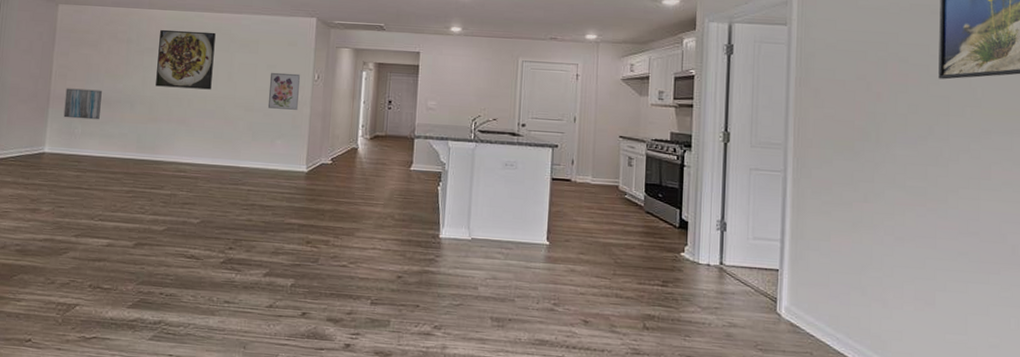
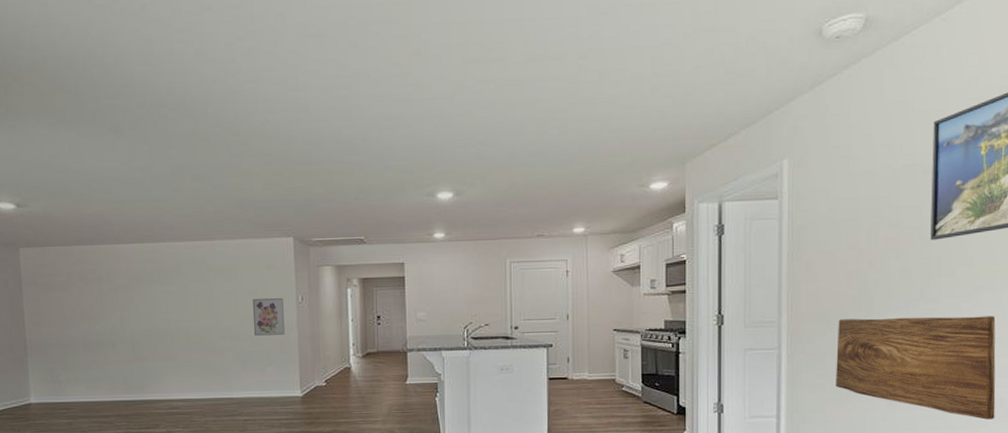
wall art: present [63,88,102,120] -> none [42,334,82,366]
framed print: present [156,29,216,90] -> none [131,262,193,325]
wooden board: none [842,148,1008,266] -> present [836,316,996,420]

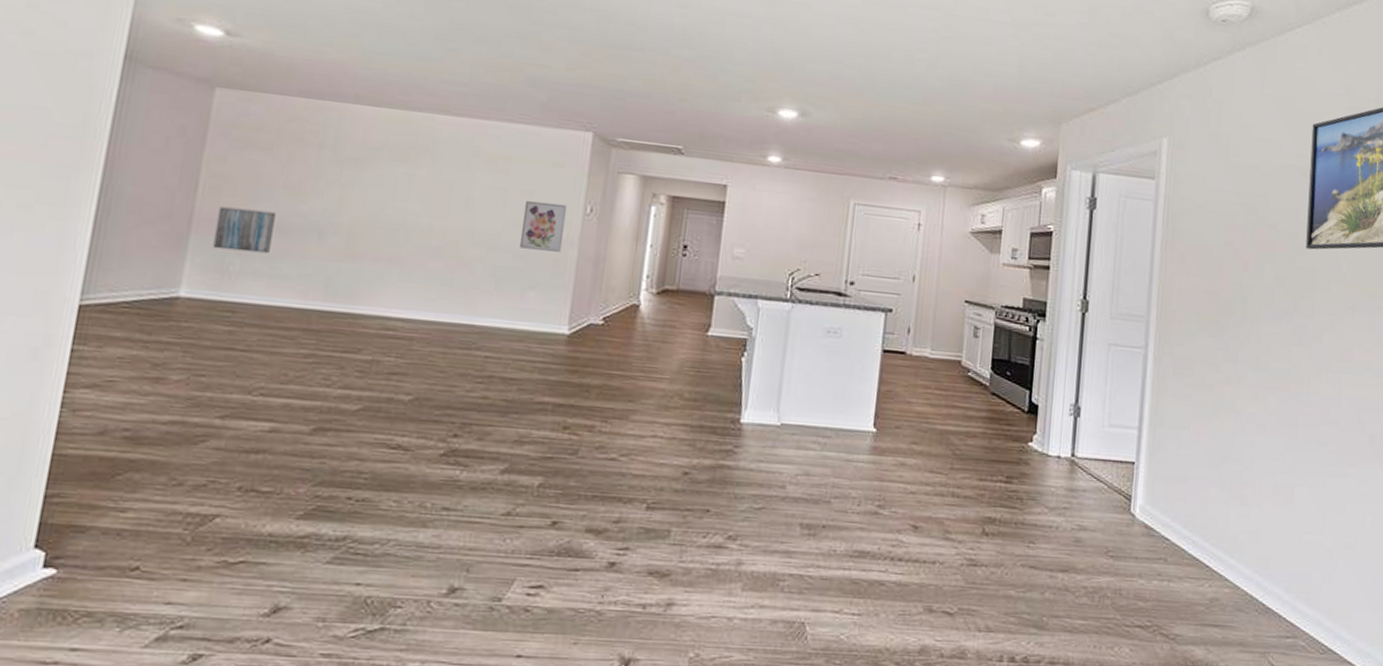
wall art: none [42,334,82,366] -> present [212,206,276,254]
wooden board: present [836,316,996,420] -> none [1203,323,1368,458]

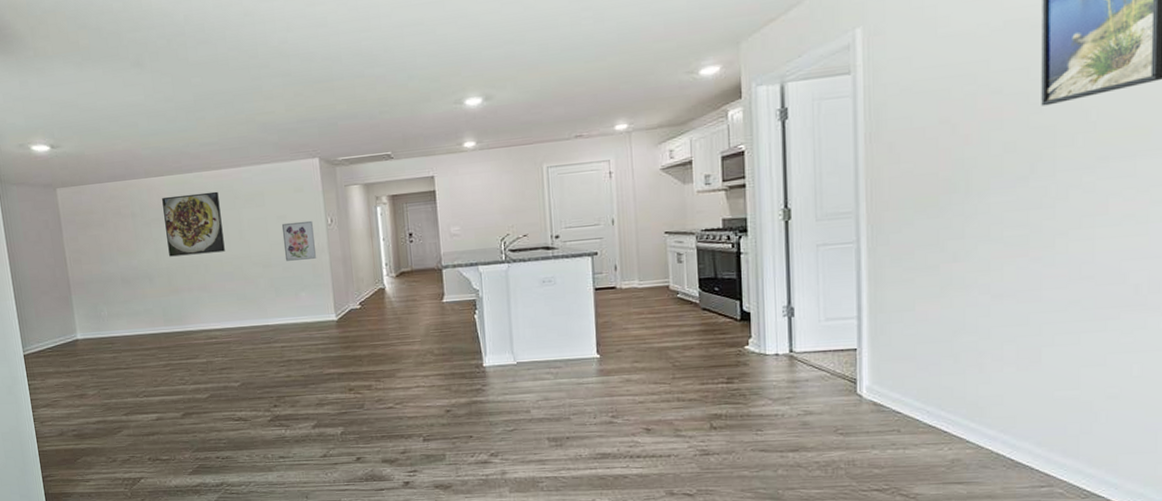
wall art: present [212,206,276,254] -> none [83,269,122,303]
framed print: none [358,133,451,220] -> present [162,191,225,257]

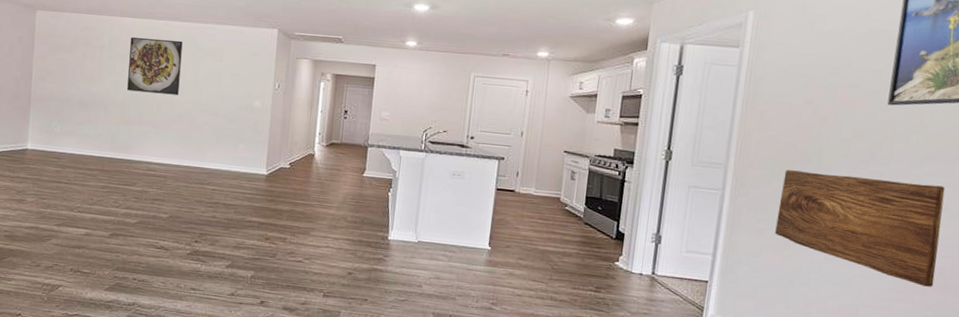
wall art: present [281,220,317,261] -> none [231,80,263,117]
wooden board: none [927,188,1129,310] -> present [775,170,946,287]

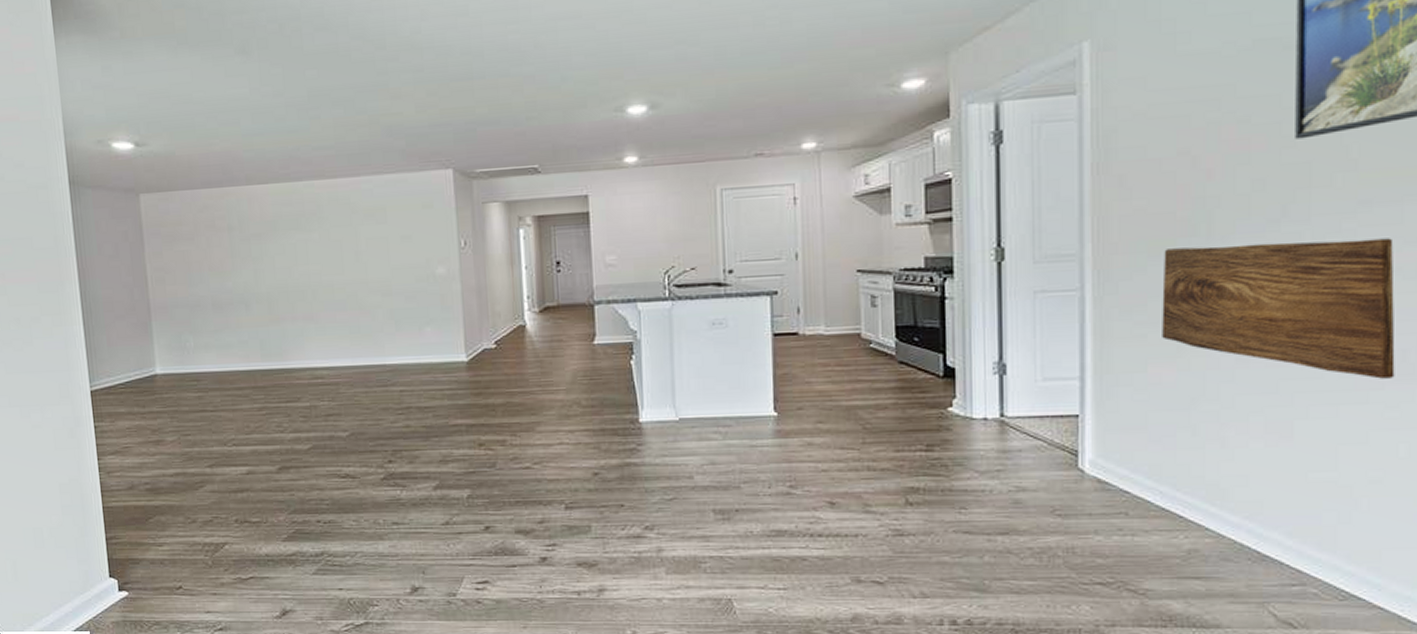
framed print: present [127,36,183,95] -> none [265,204,338,280]

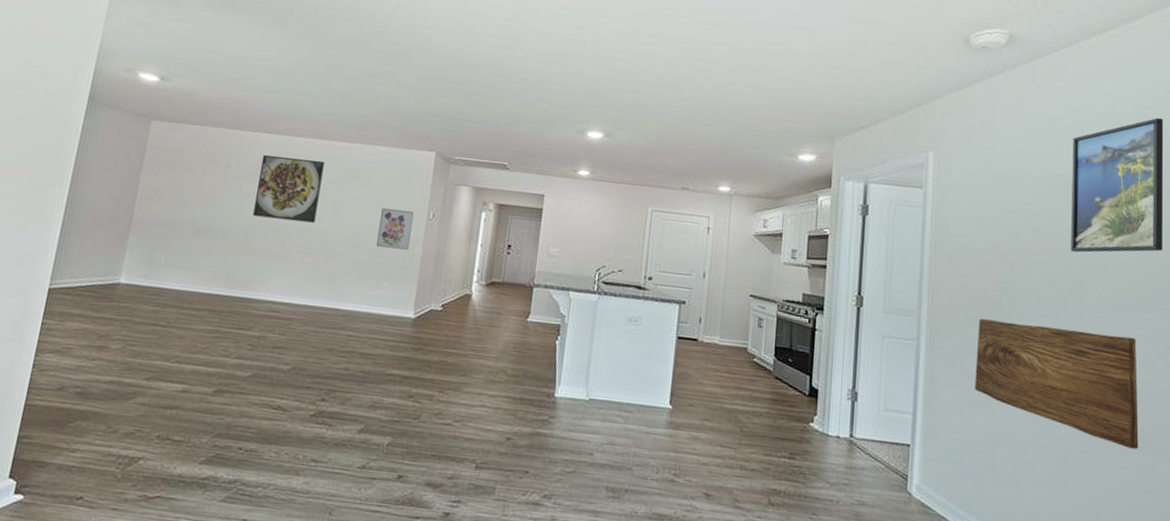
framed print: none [265,204,338,280] -> present [253,154,325,223]
wall art: none [405,242,447,289] -> present [375,207,415,250]

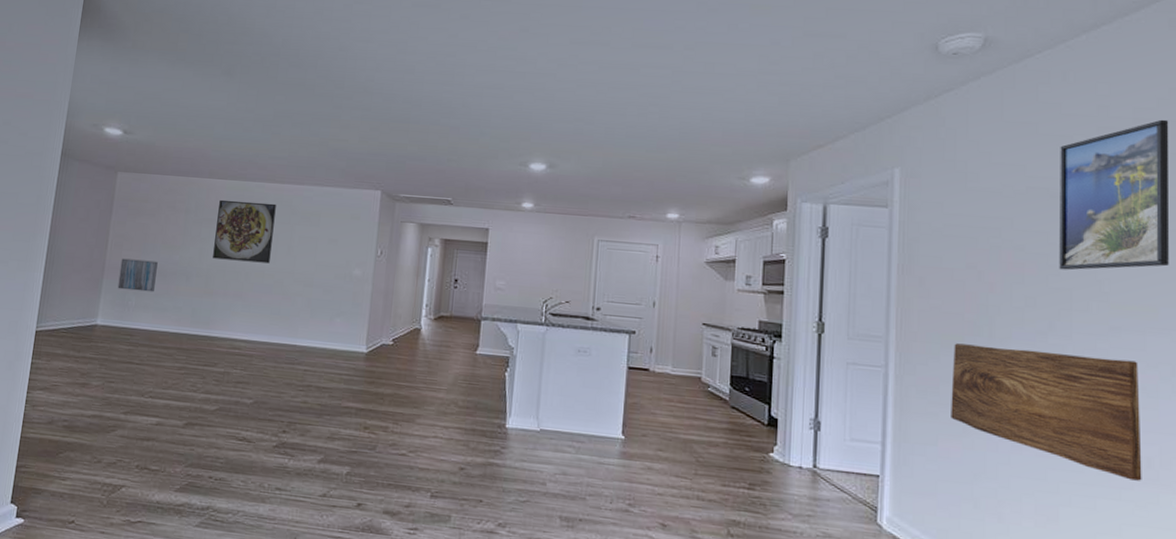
wall art: none [145,212,192,250] -> present [117,258,158,292]
wall art: present [375,207,415,250] -> none [327,246,363,287]

